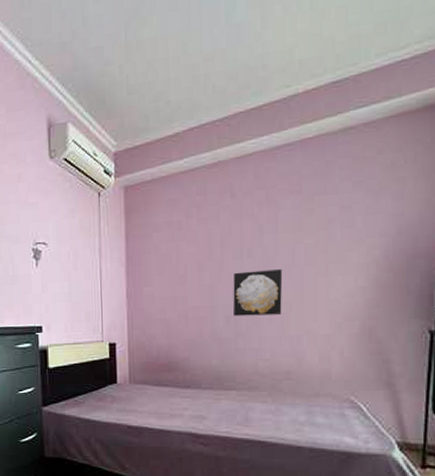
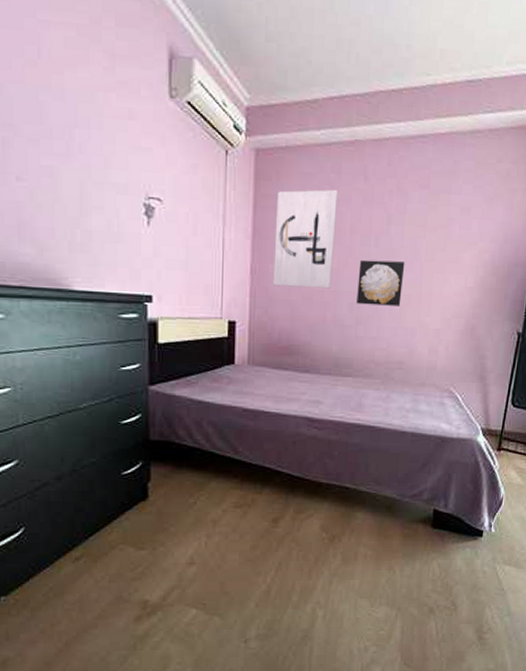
wall art: none [147,210,206,307] -> present [273,189,338,289]

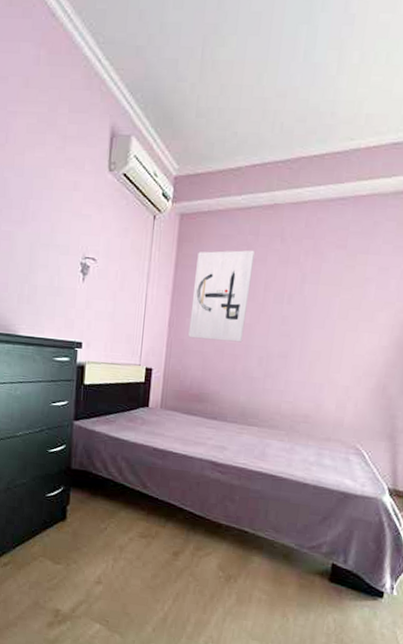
wall art: present [357,259,405,306] -> none [266,316,317,362]

